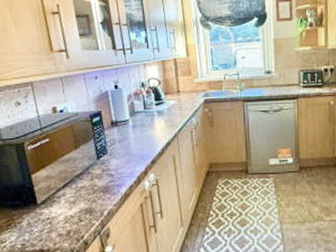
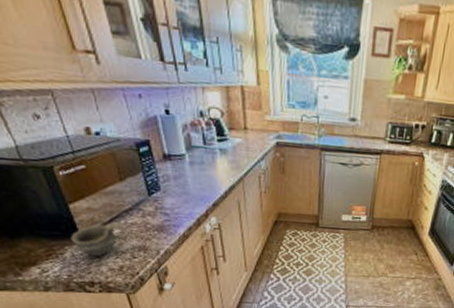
cup: none [29,188,76,223] -> present [70,222,126,257]

